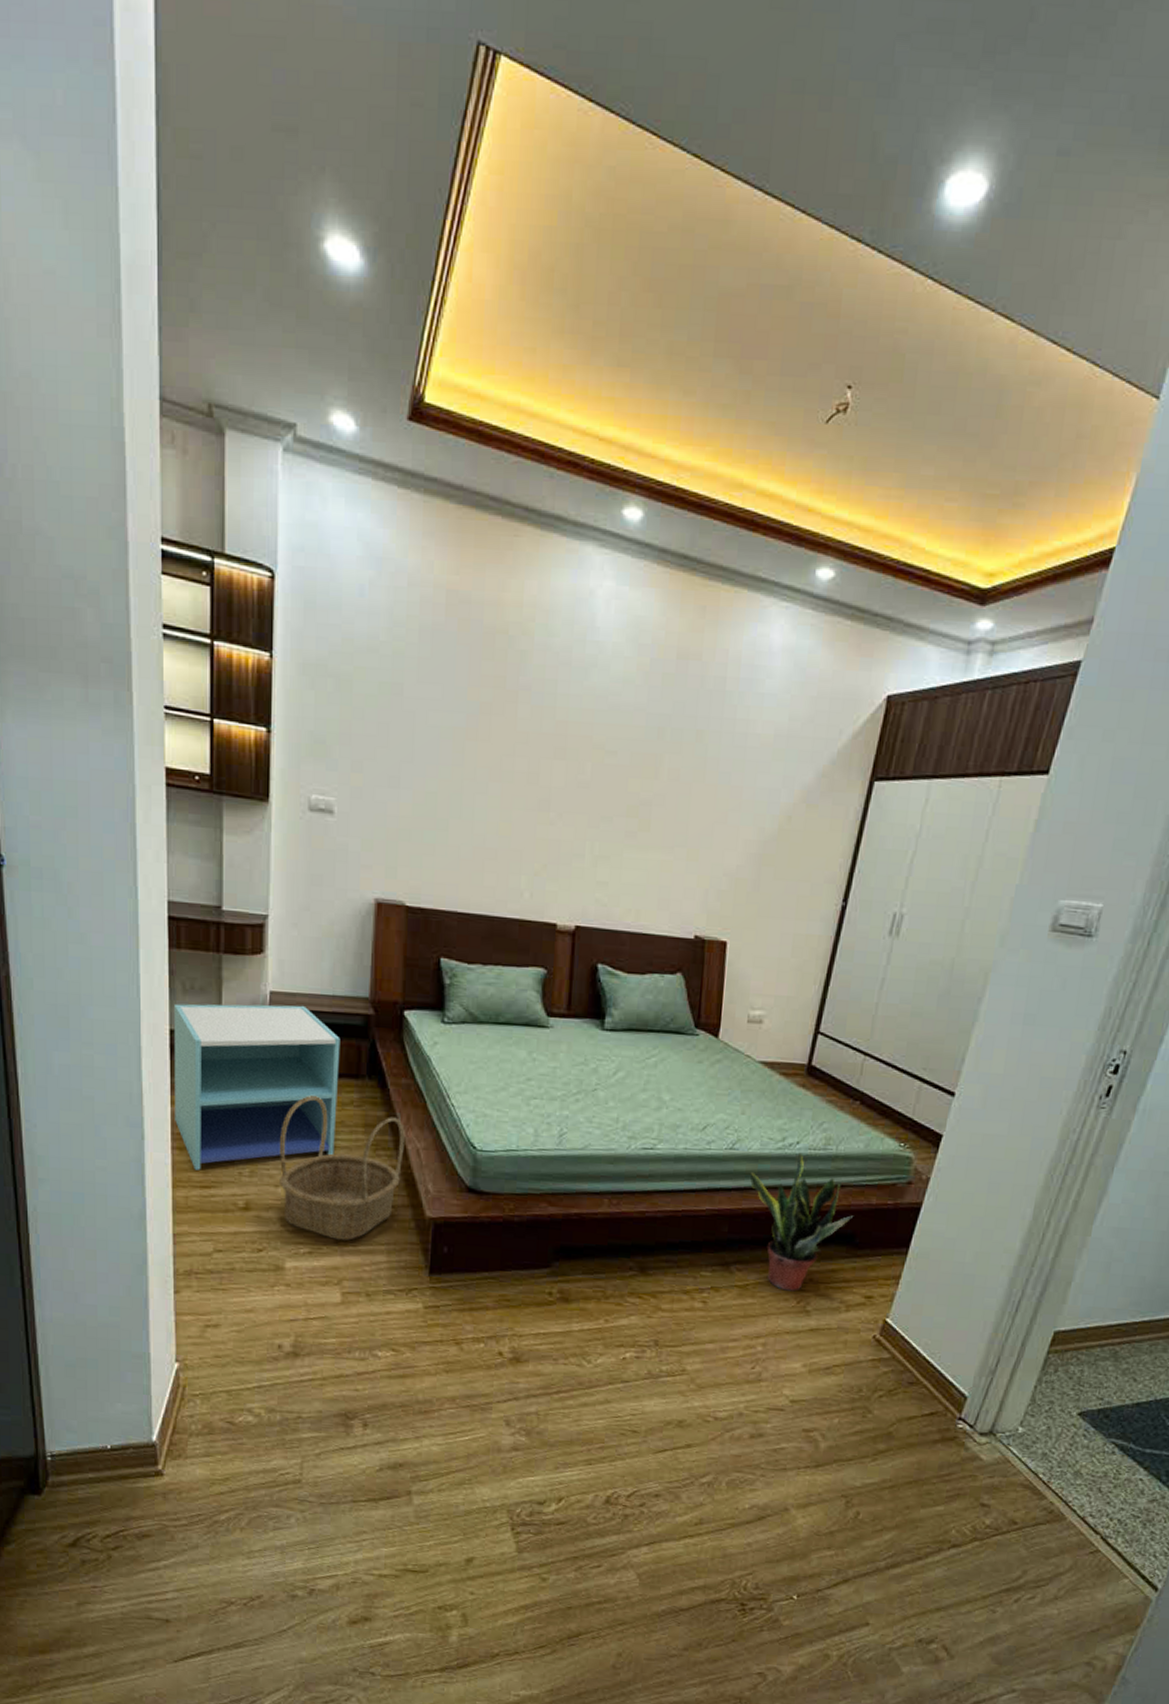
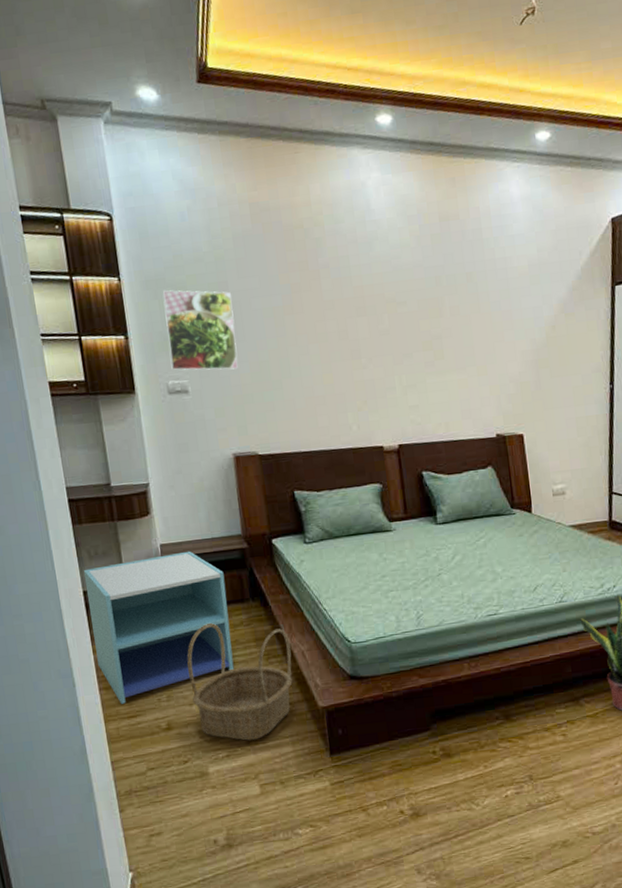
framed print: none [317,679,406,796] -> present [163,290,238,371]

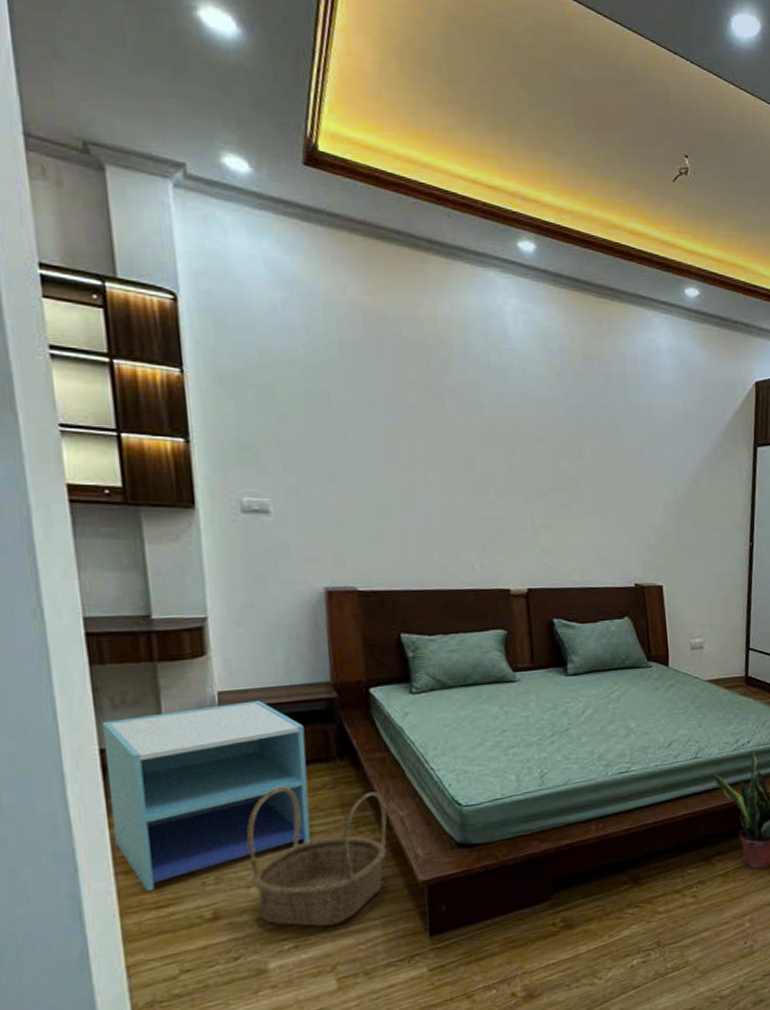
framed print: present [163,290,238,371] -> none [242,390,338,491]

